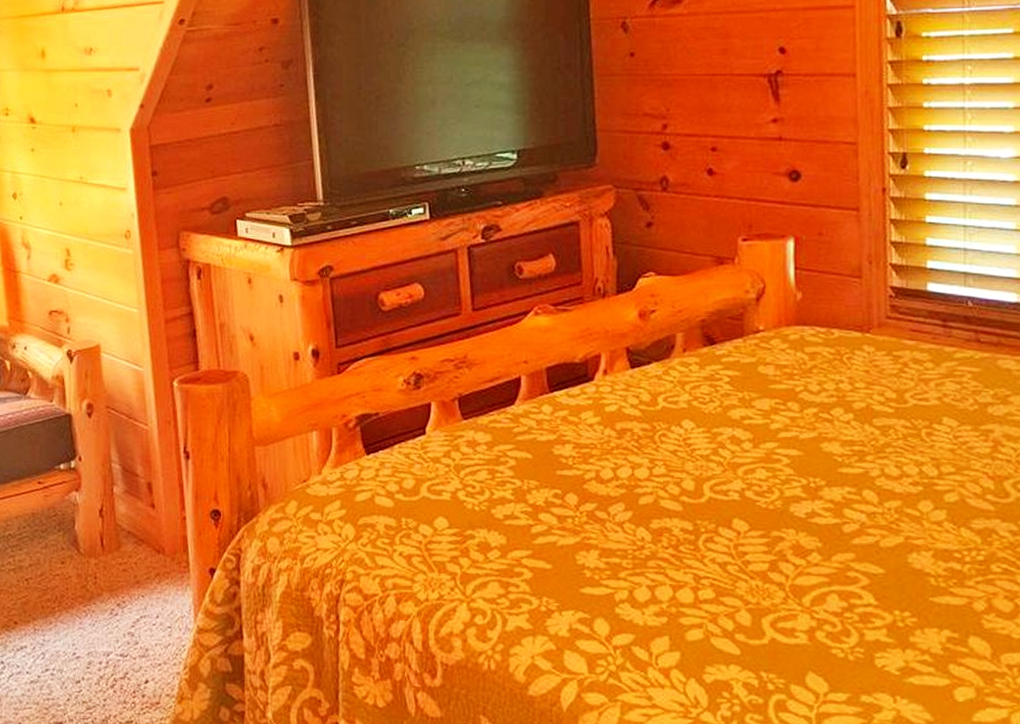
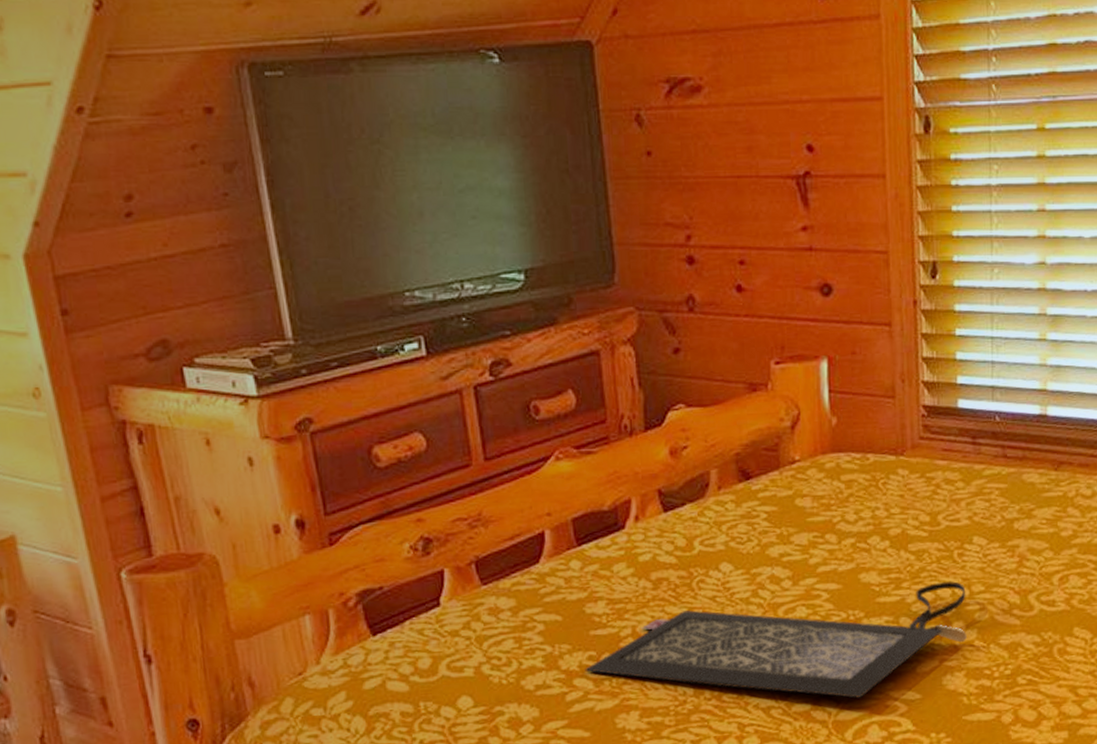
clutch bag: none [550,459,935,565] -> present [585,581,967,699]

